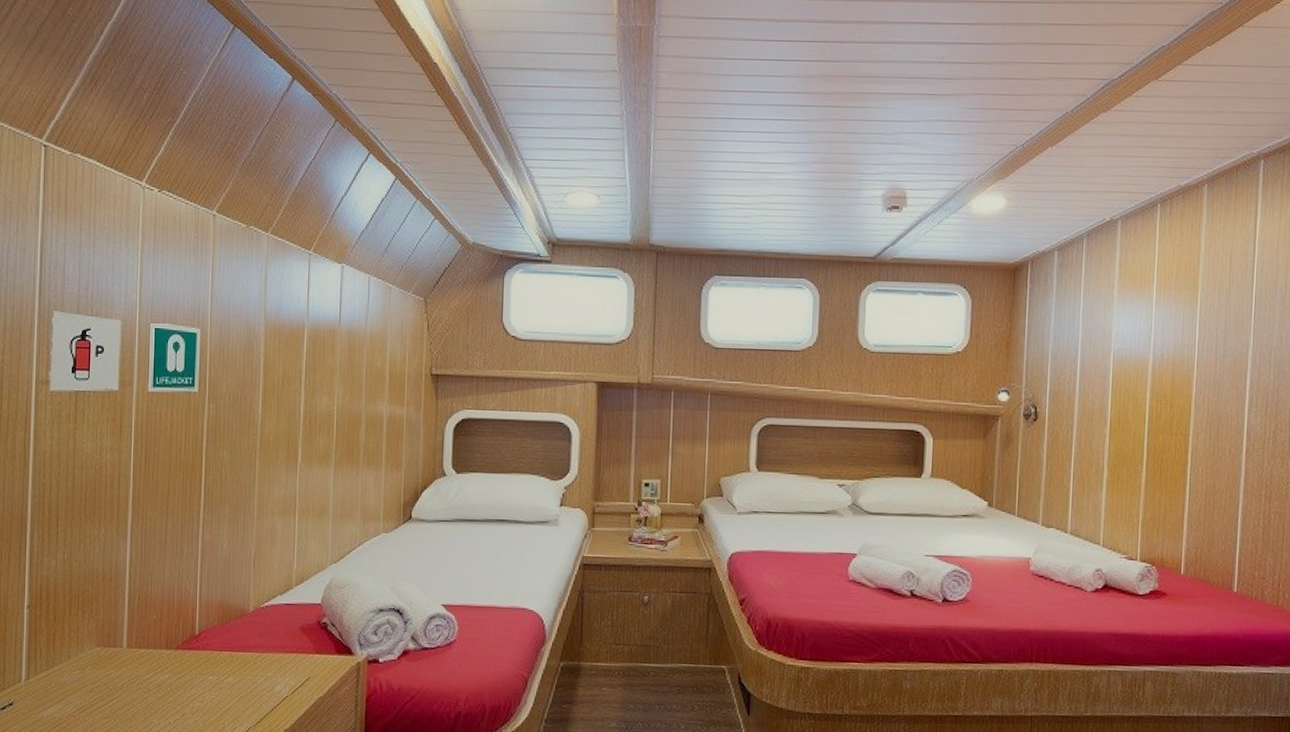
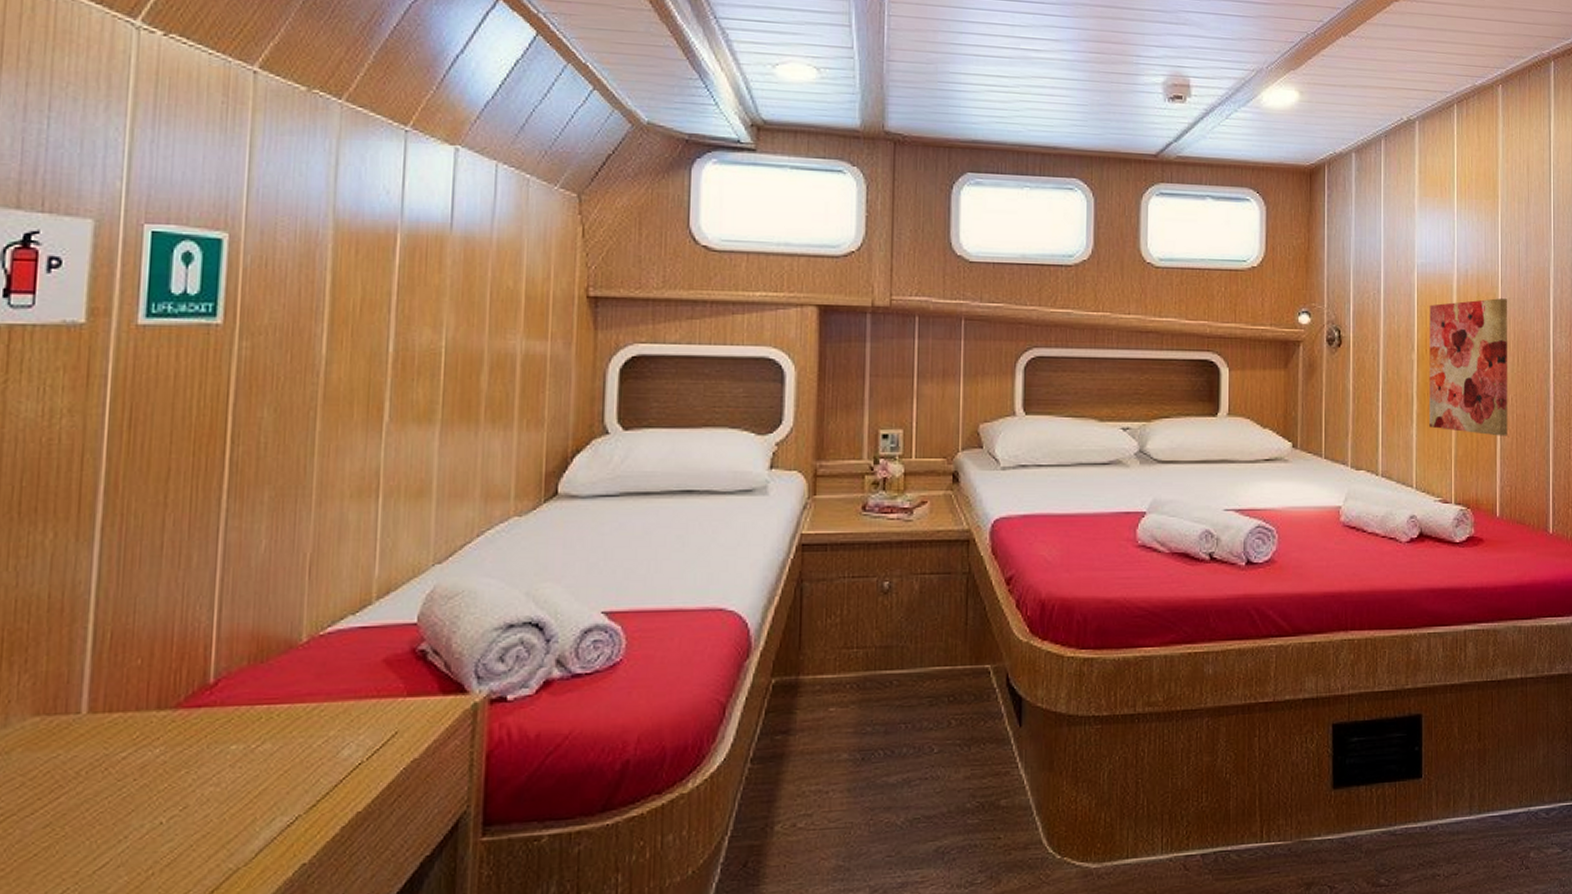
wall art: none [1119,380,1203,504] -> present [1429,298,1508,436]

